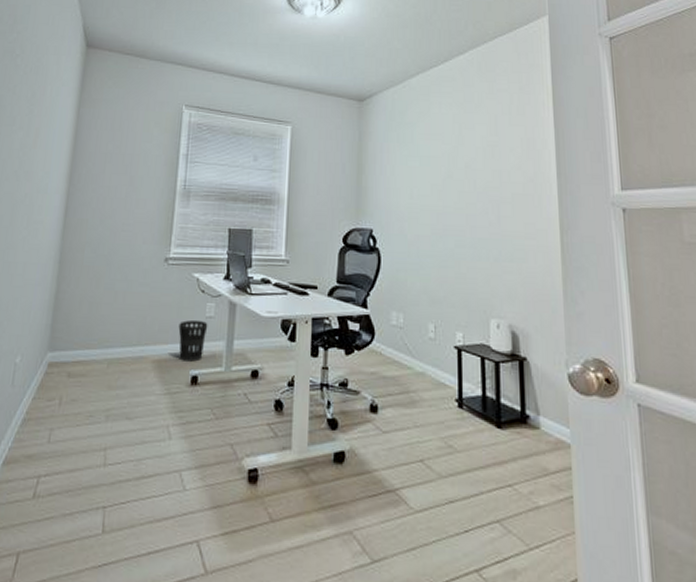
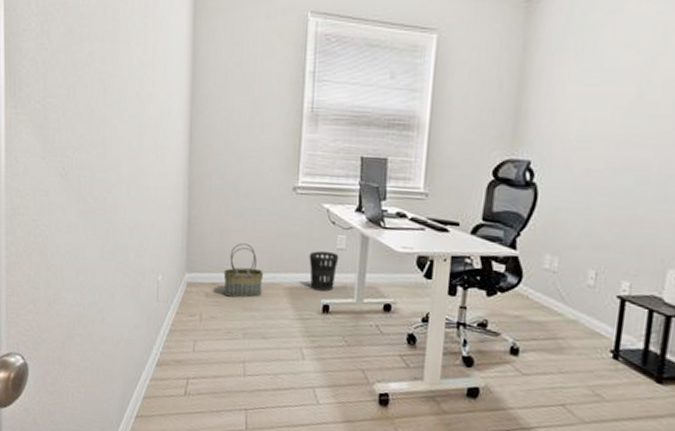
basket: none [88,316,132,375] -> present [223,243,264,297]

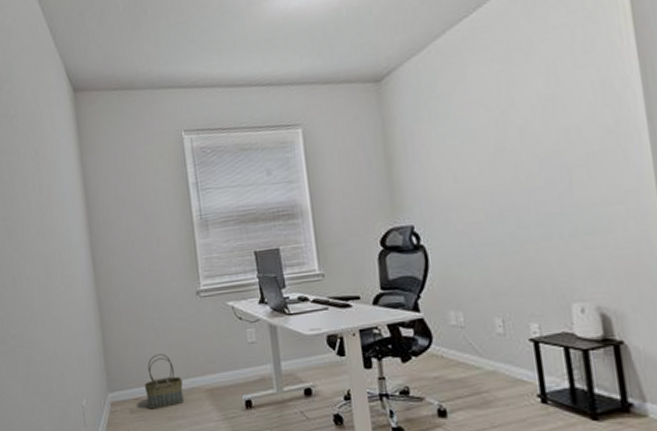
wastebasket: present [309,250,339,292] -> none [223,346,253,389]

